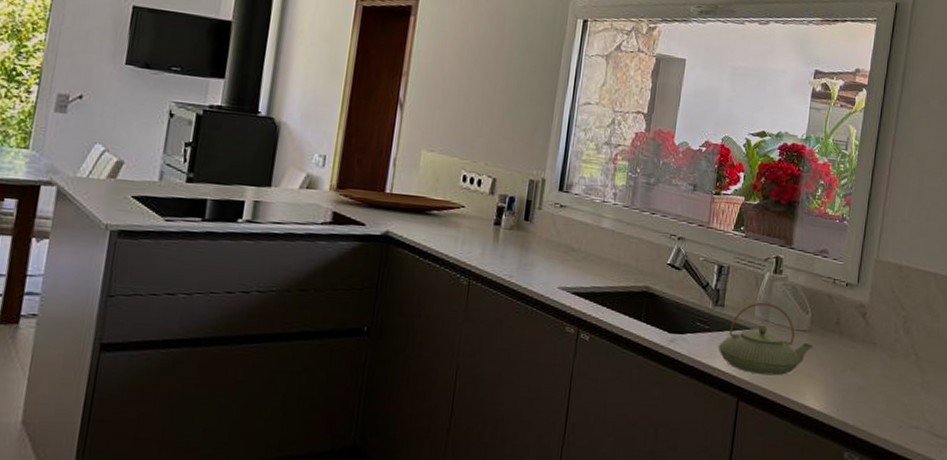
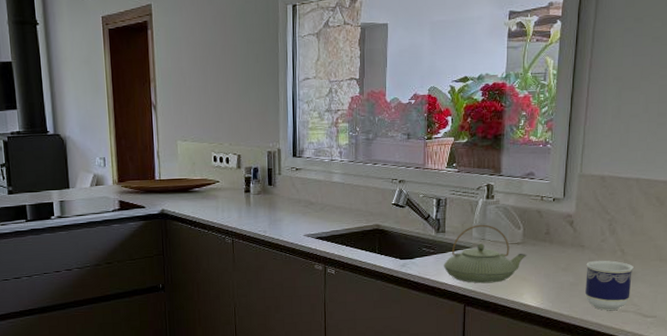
cup: none [874,362,928,426] -> present [585,260,634,311]

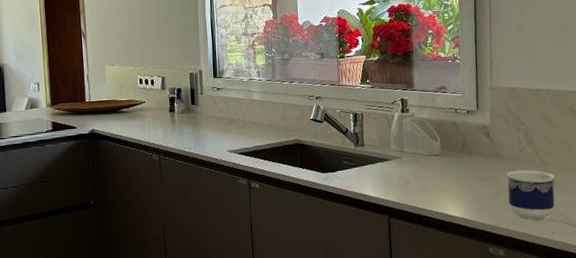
teapot: present [443,224,527,284] -> none [364,137,447,195]

